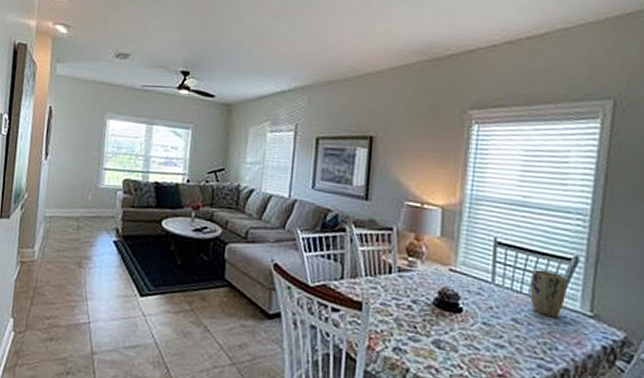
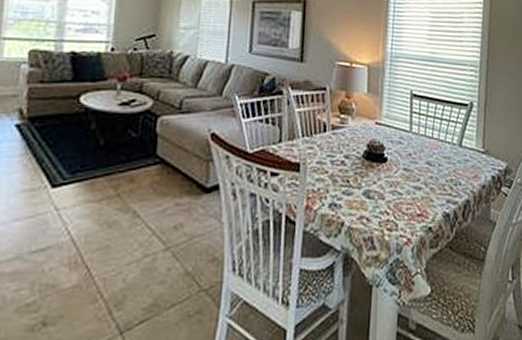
plant pot: present [530,269,567,318] -> none [439,116,465,157]

